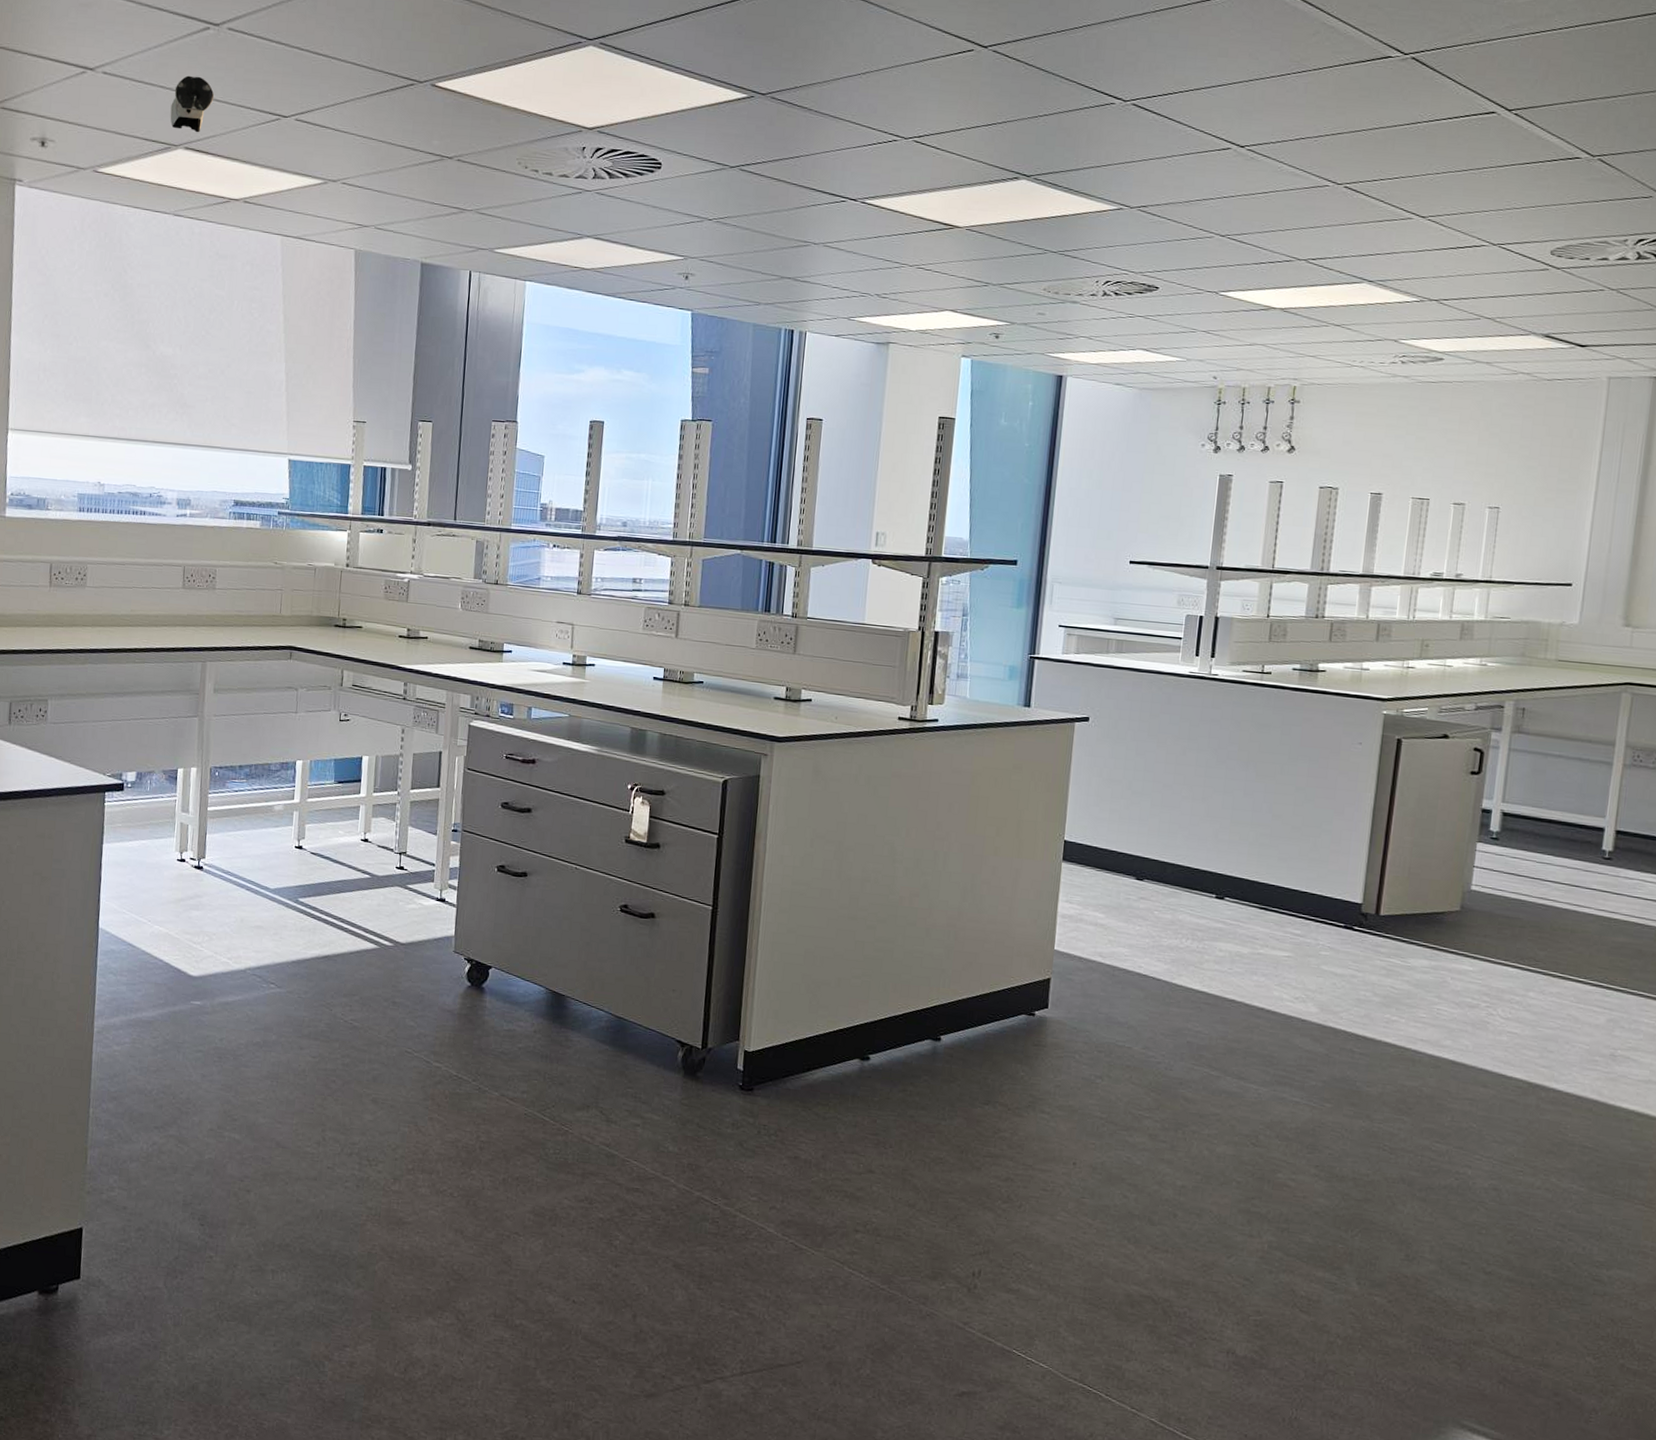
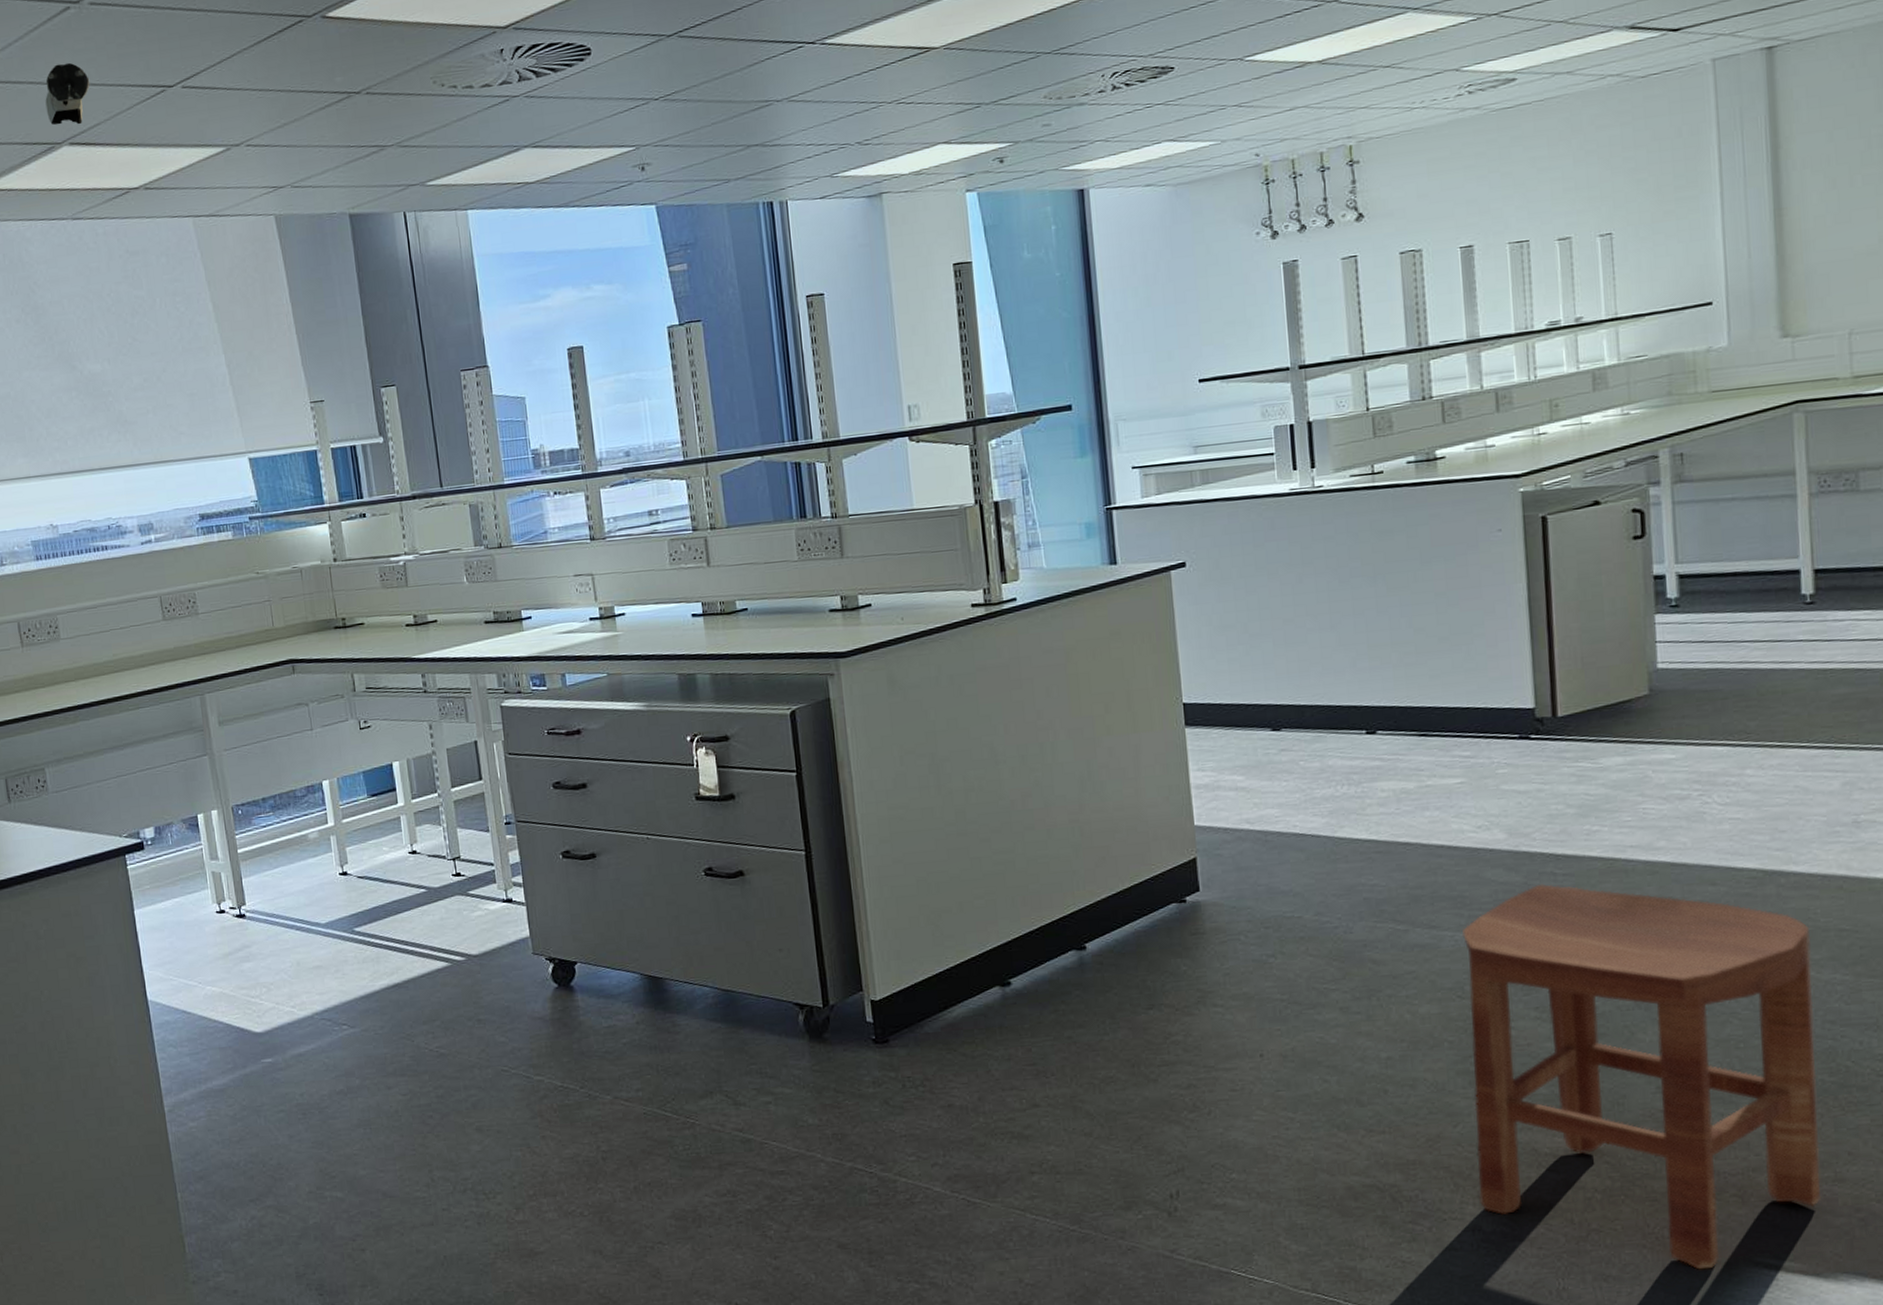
stool: none [1238,1058,1559,1423] -> present [1462,883,1821,1270]

